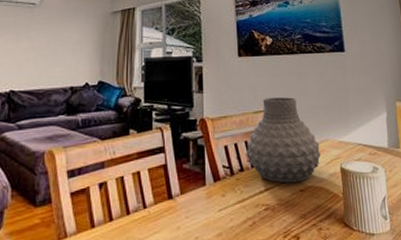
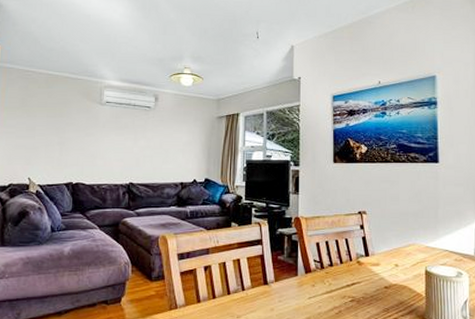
vase: present [246,97,321,183] -> none [336,202,407,280]

